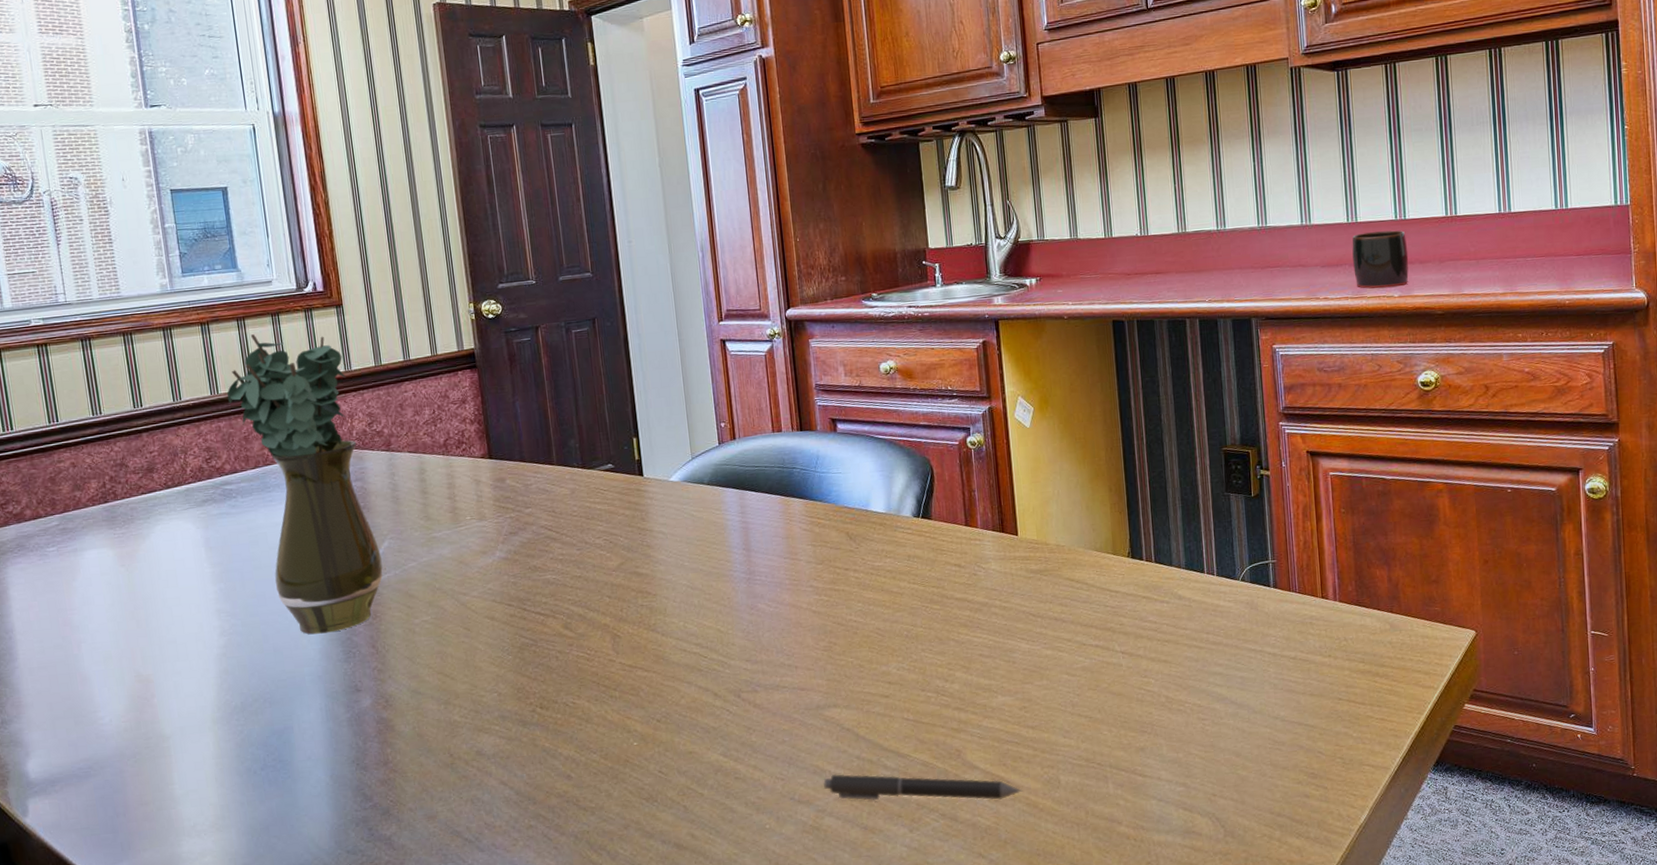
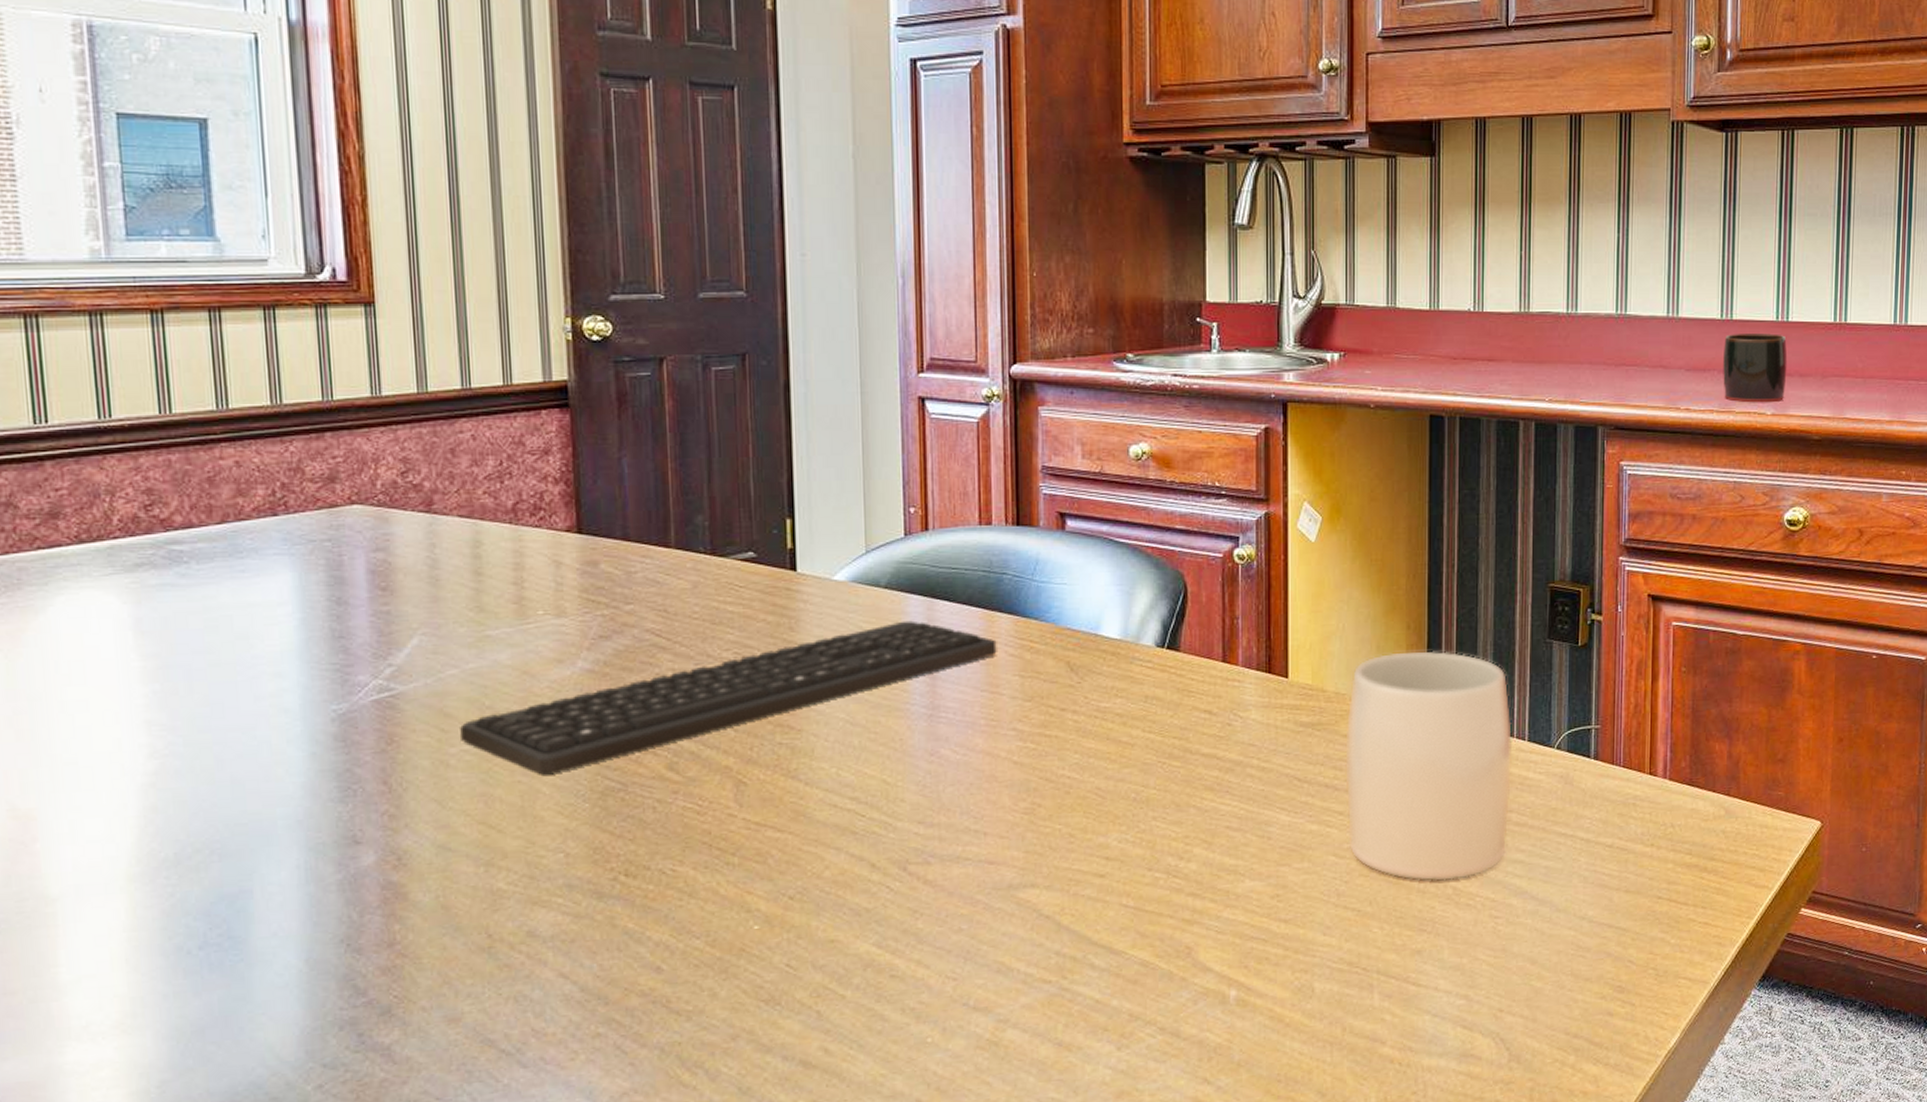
vase: present [226,334,383,634] -> none [184,333,407,762]
computer keyboard: none [420,508,794,636] -> present [460,620,997,774]
pen: present [823,774,1022,801] -> none [1009,974,1265,1011]
mug: none [1067,507,1207,692] -> present [1345,650,1512,881]

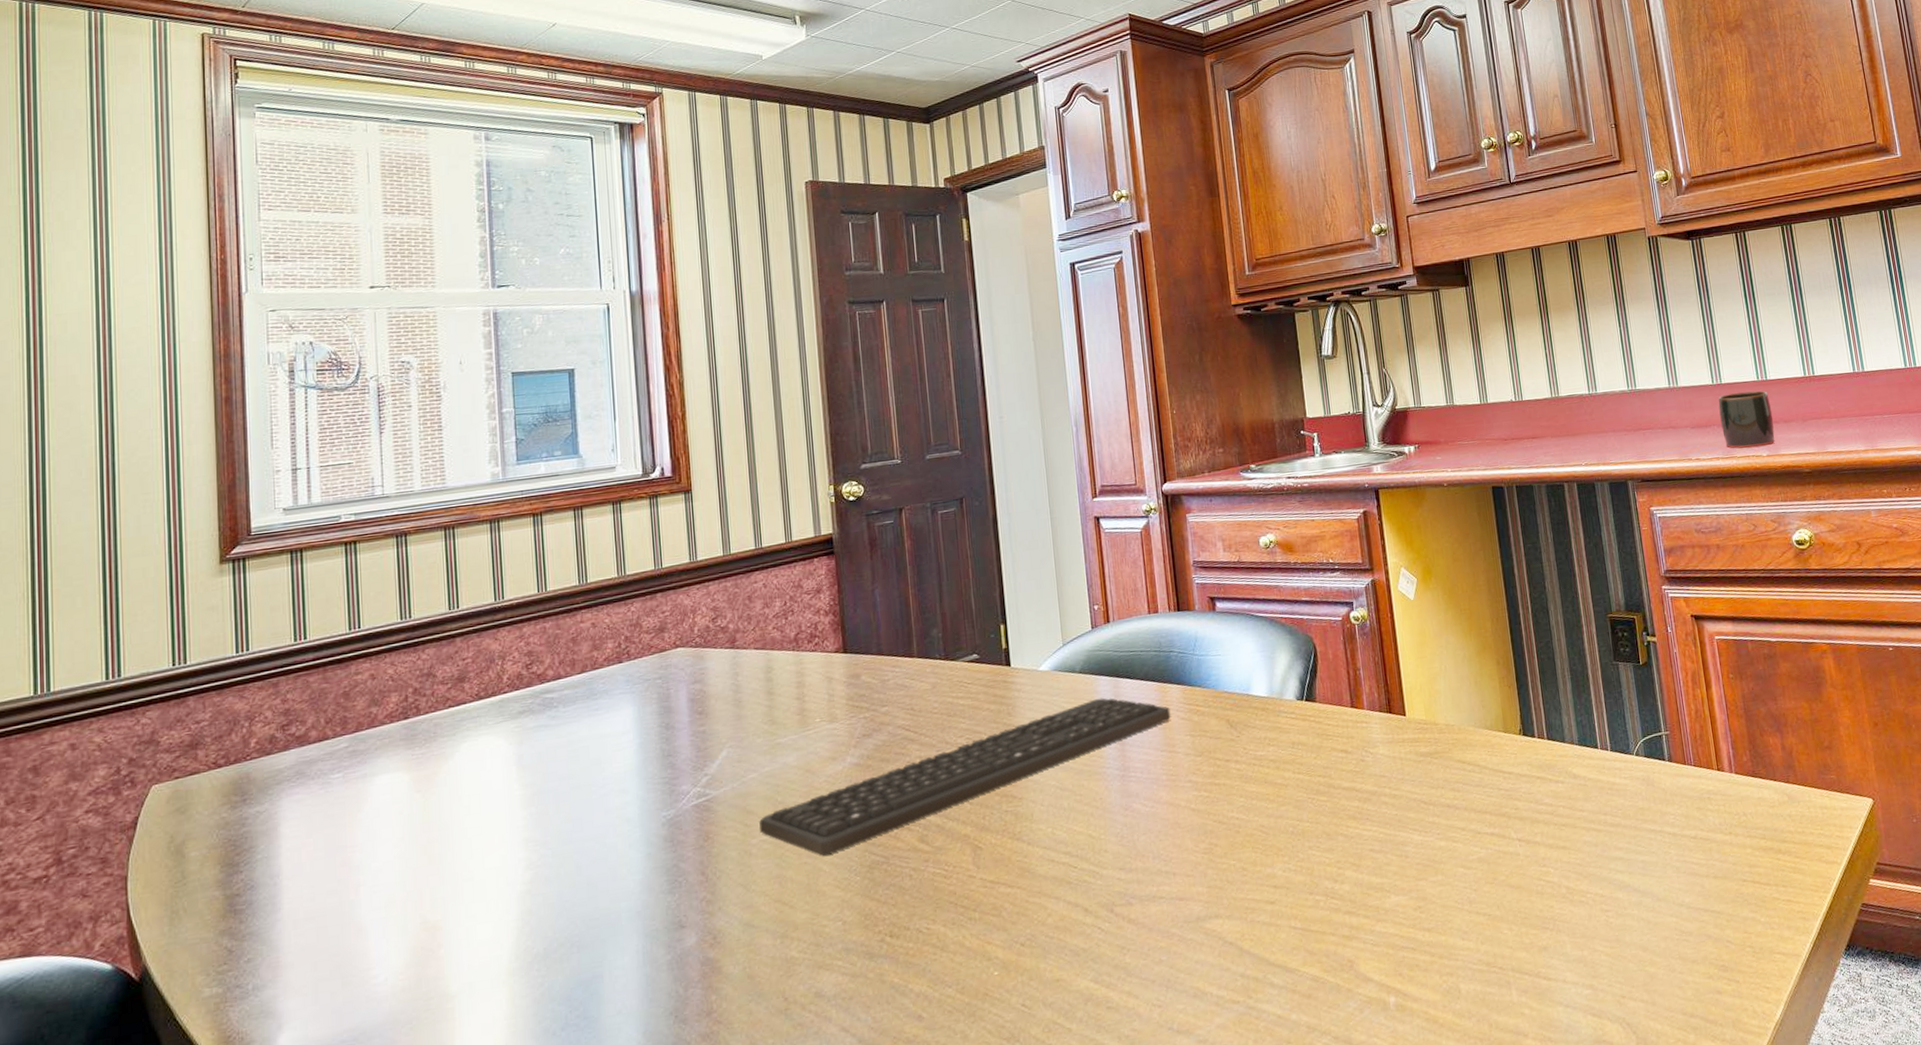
mug: present [1345,650,1512,881] -> none [1457,680,1606,883]

